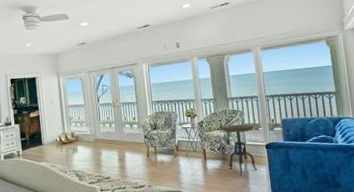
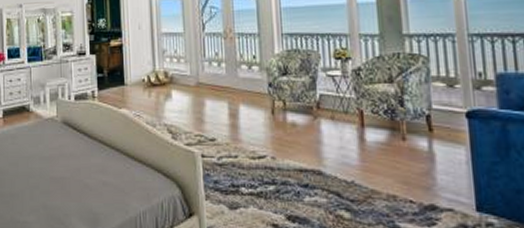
side table: present [222,124,257,176] -> none [391,76,450,158]

